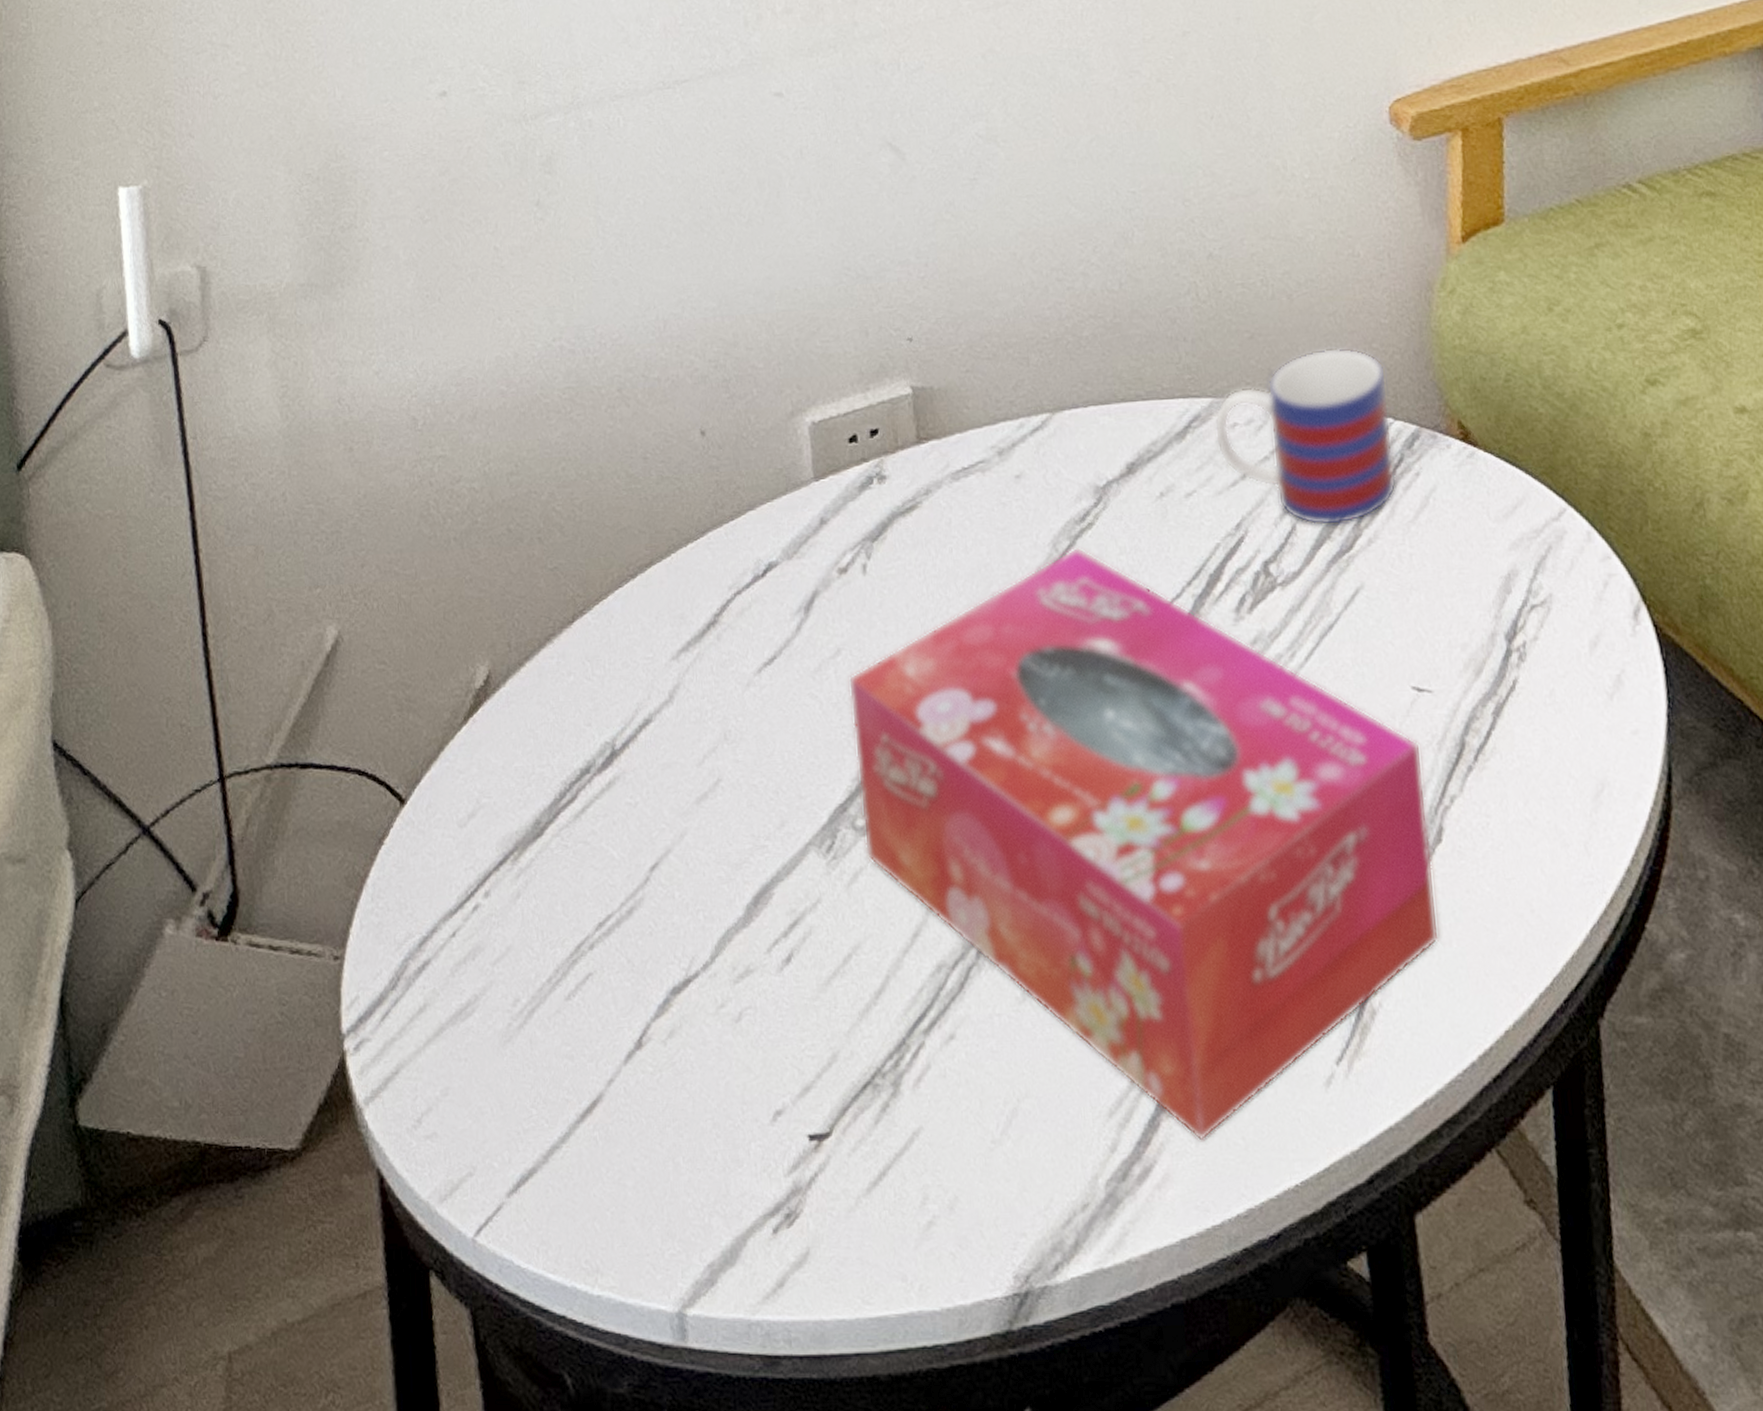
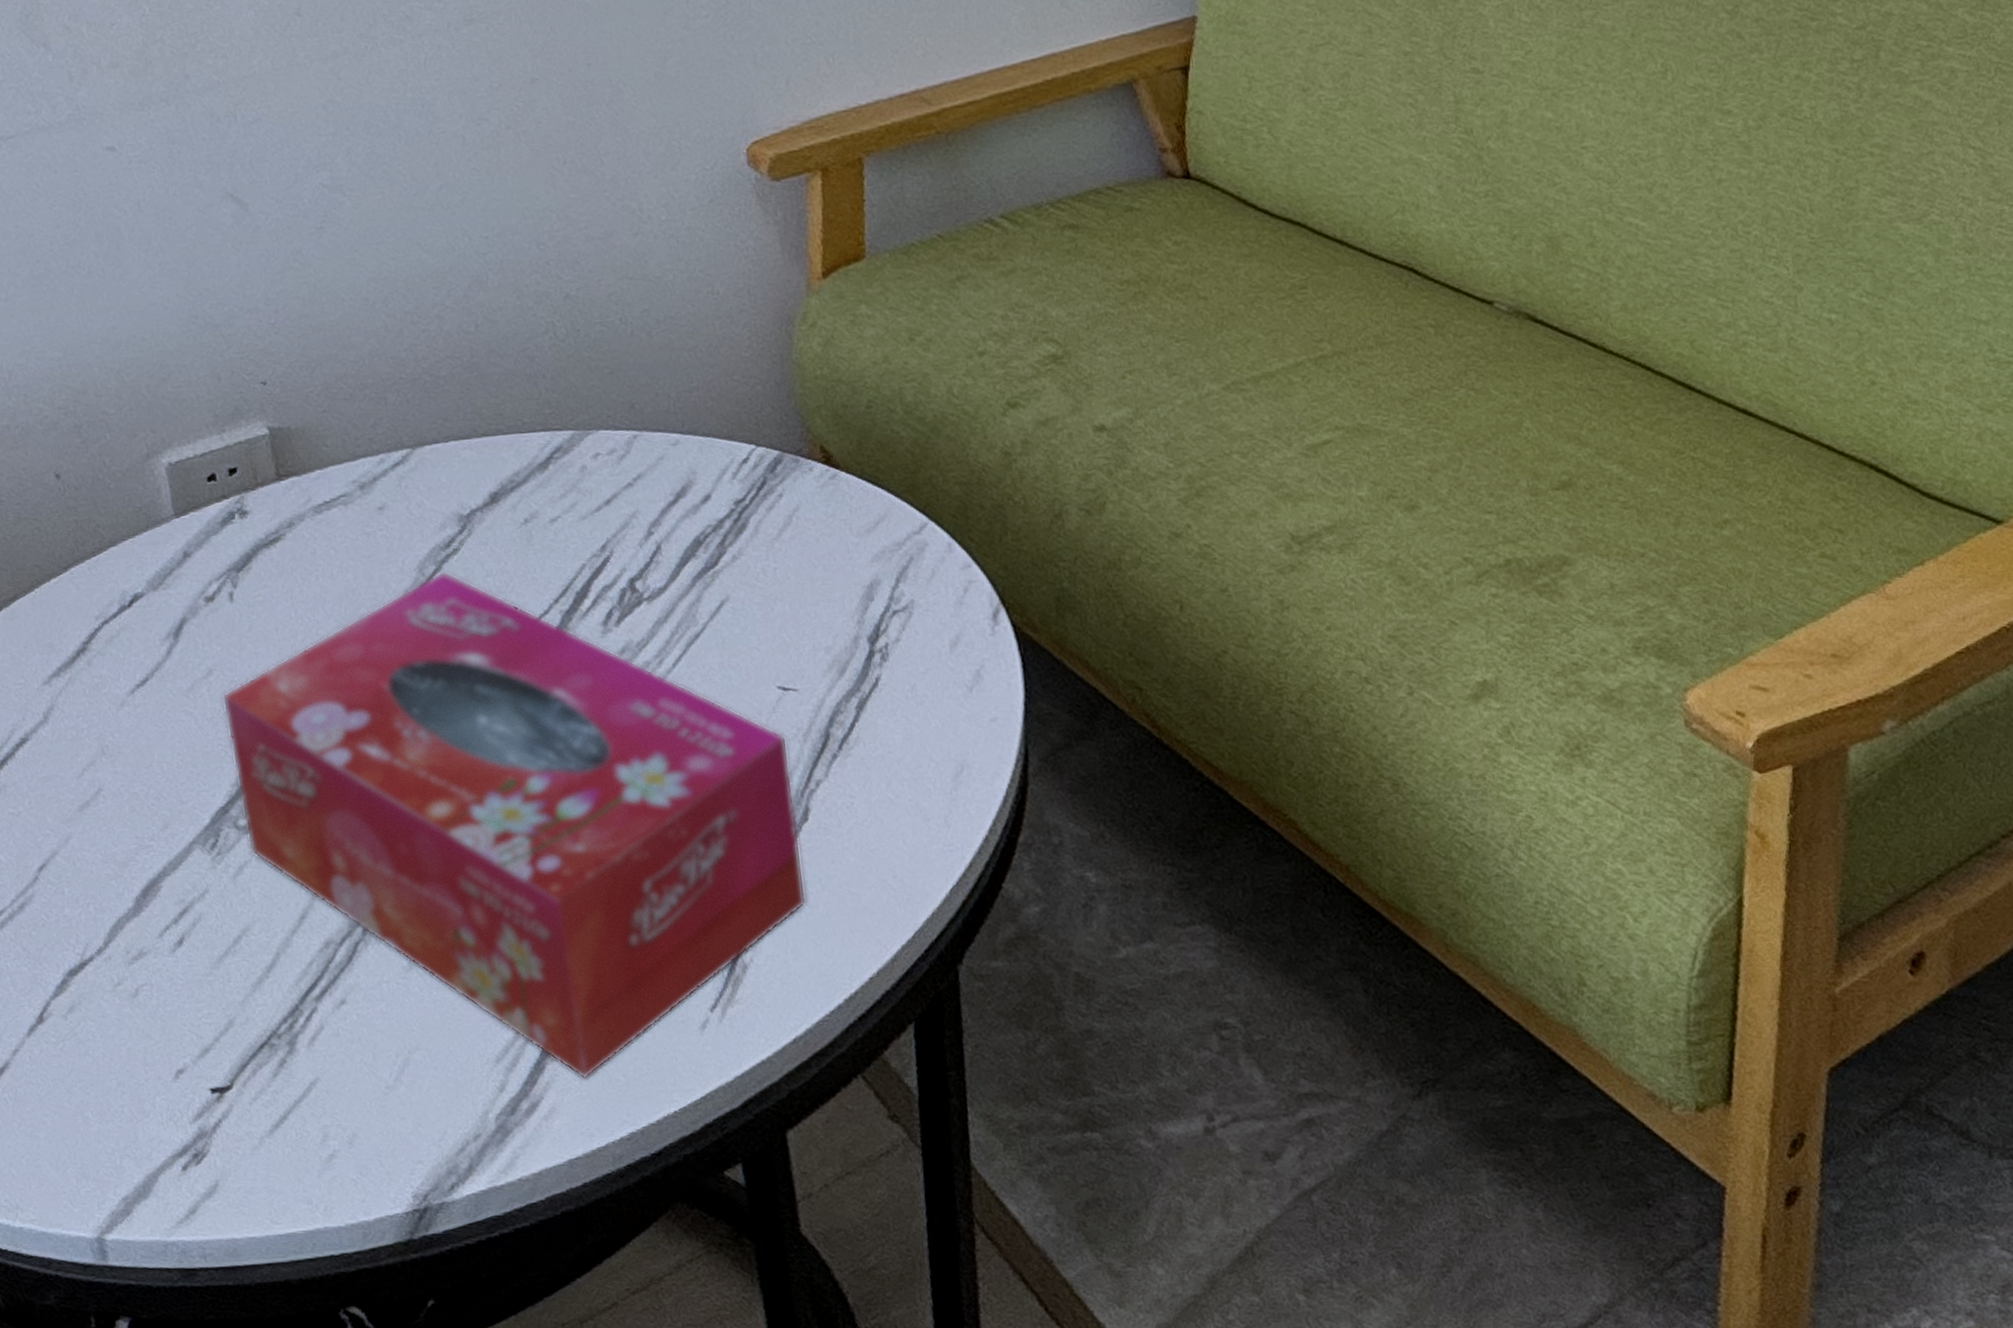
mug: present [1214,347,1397,526] -> none [576,380,760,545]

